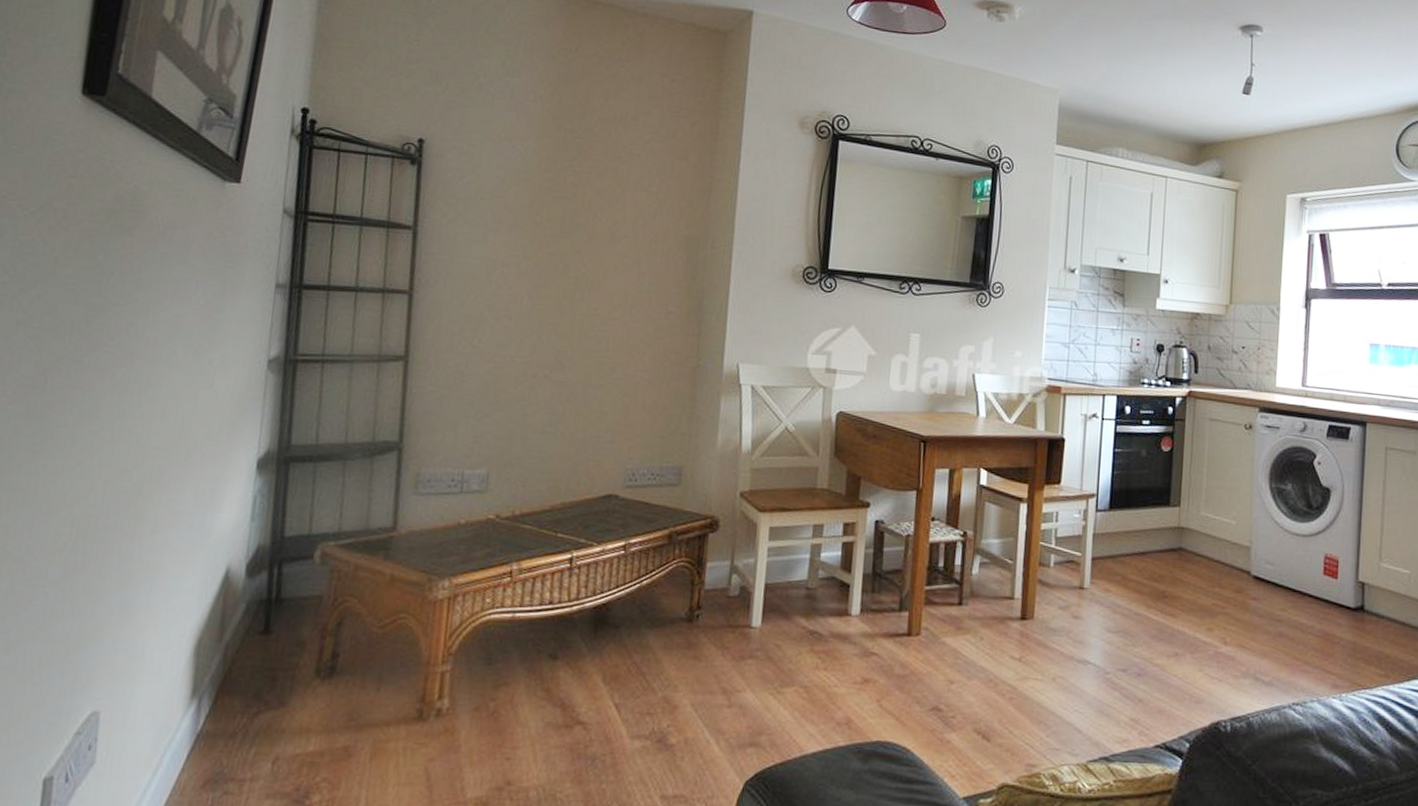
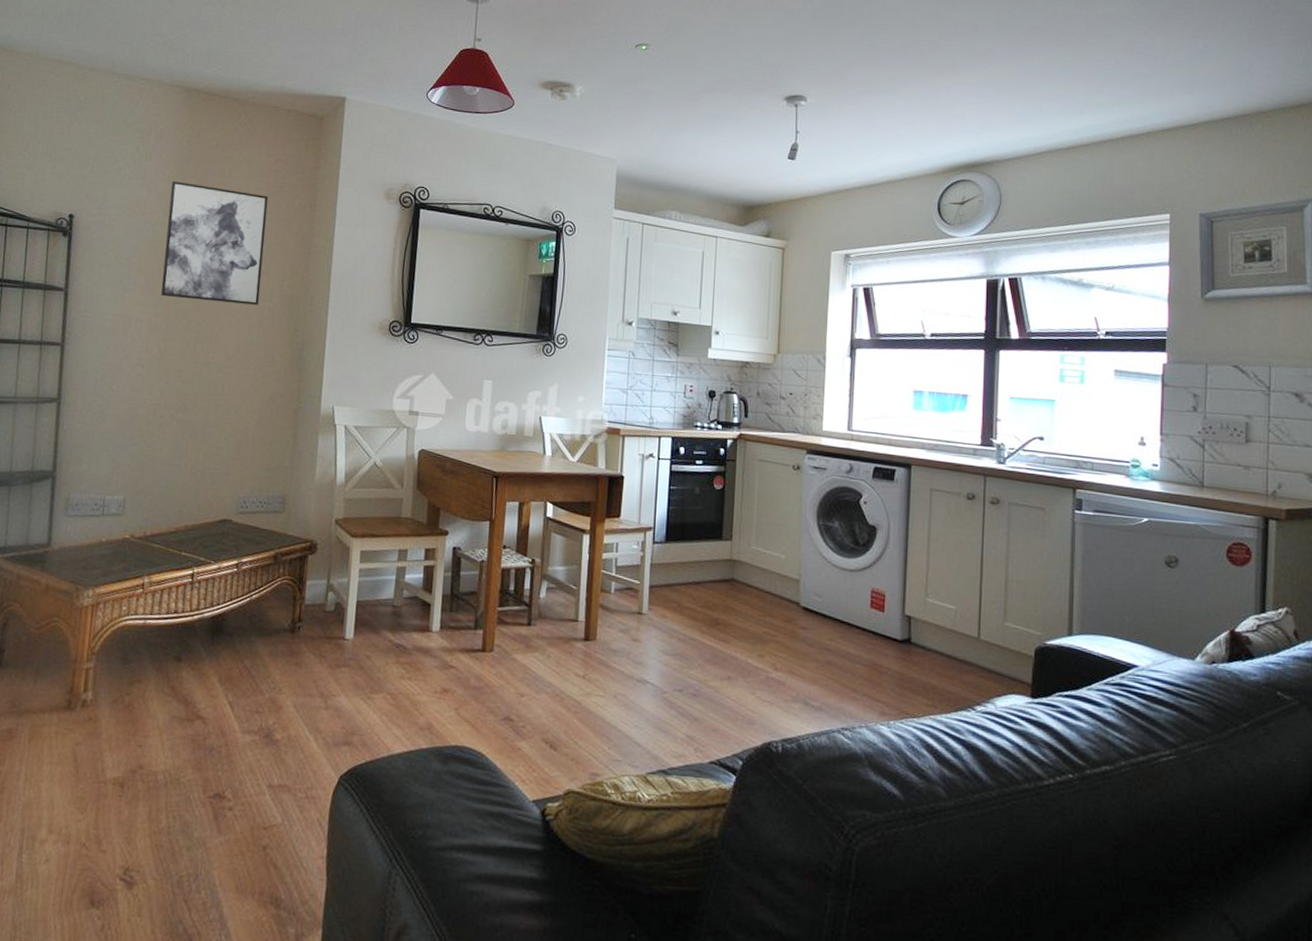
wall art: none [532,101,662,248] -> present [161,180,269,305]

